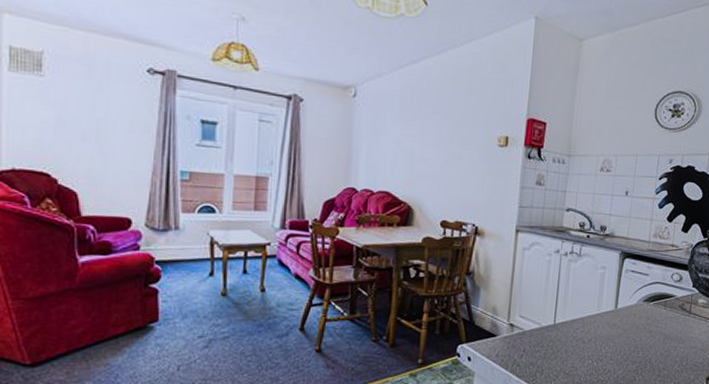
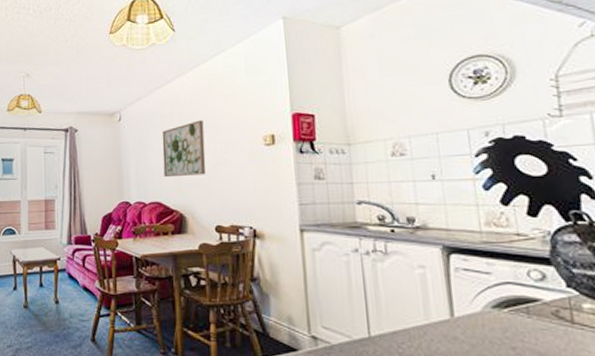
wall art: none [396,110,444,169] -> present [162,120,206,178]

